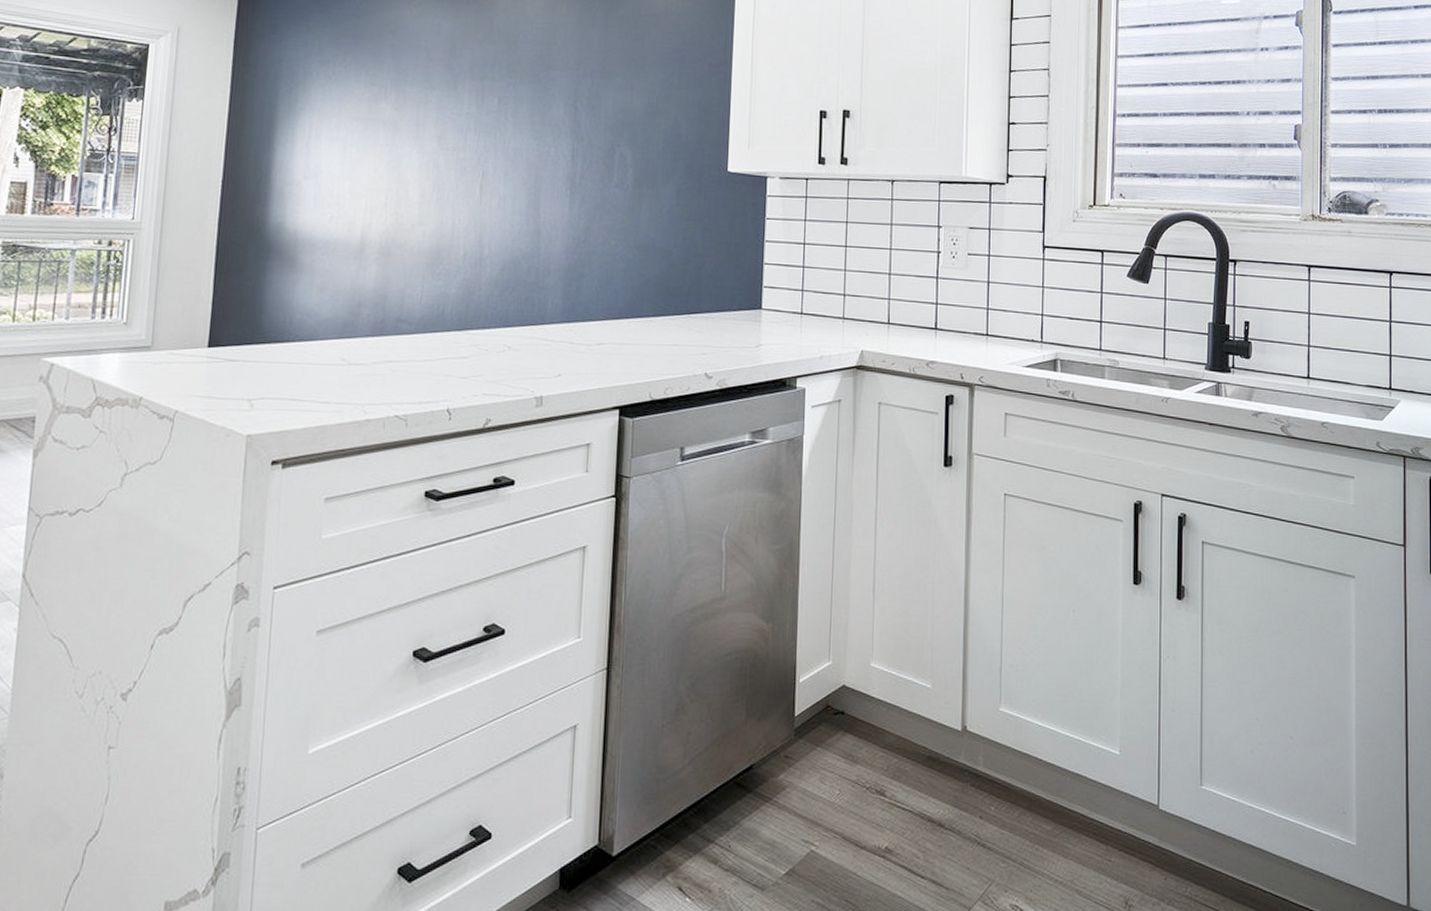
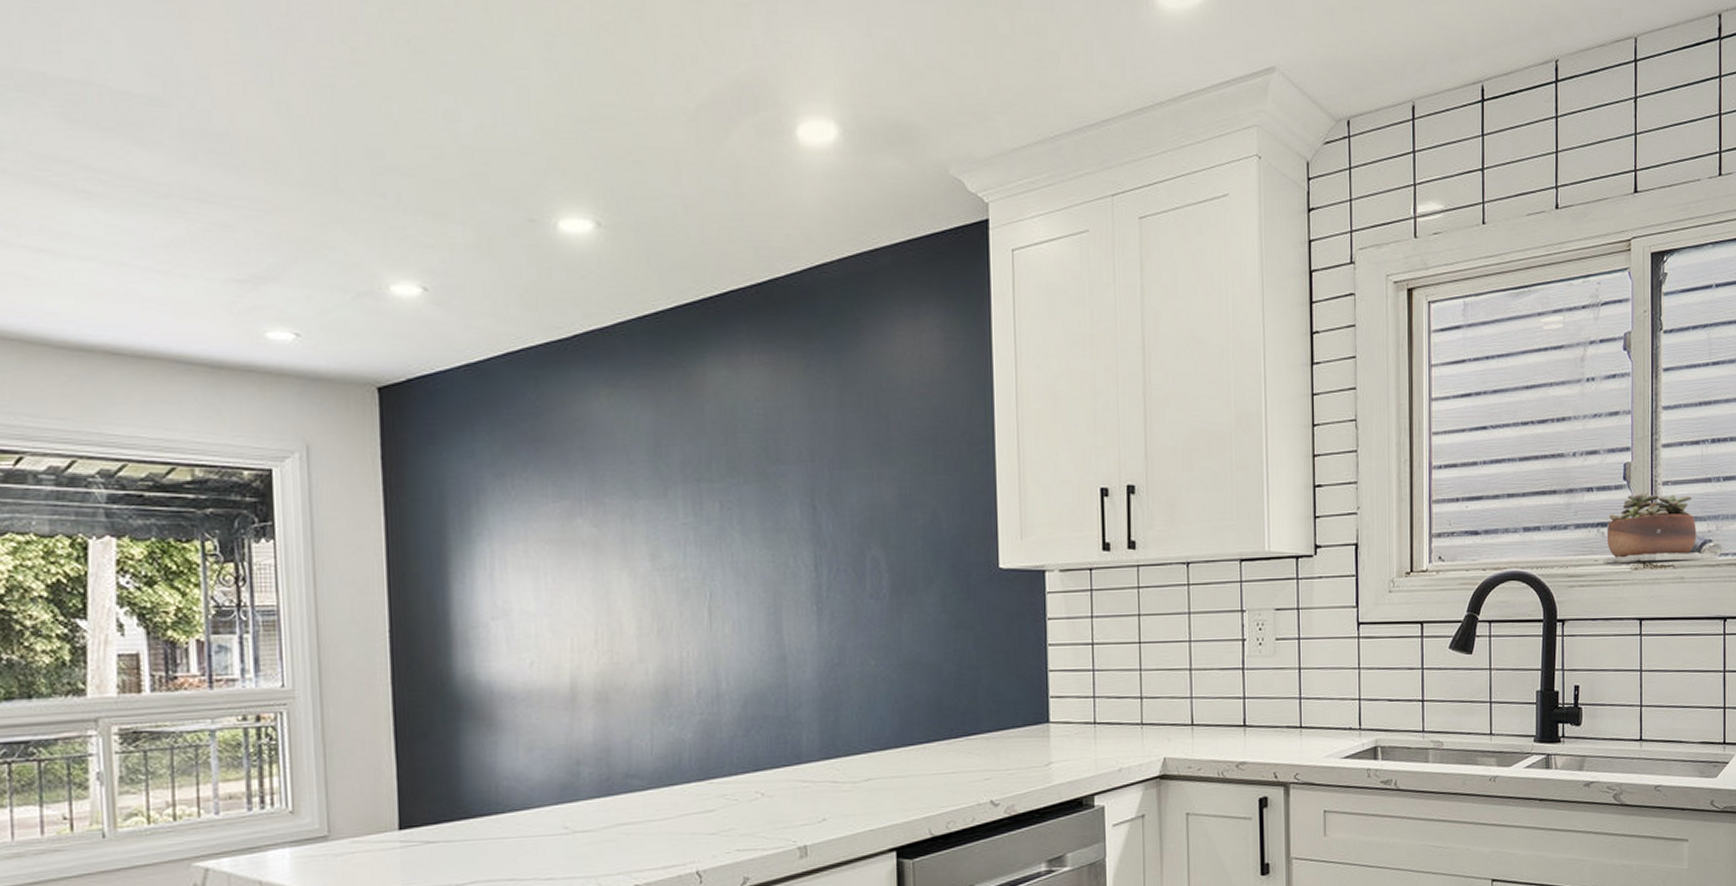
succulent plant: none [1264,152,1383,219] -> present [1593,493,1717,565]

